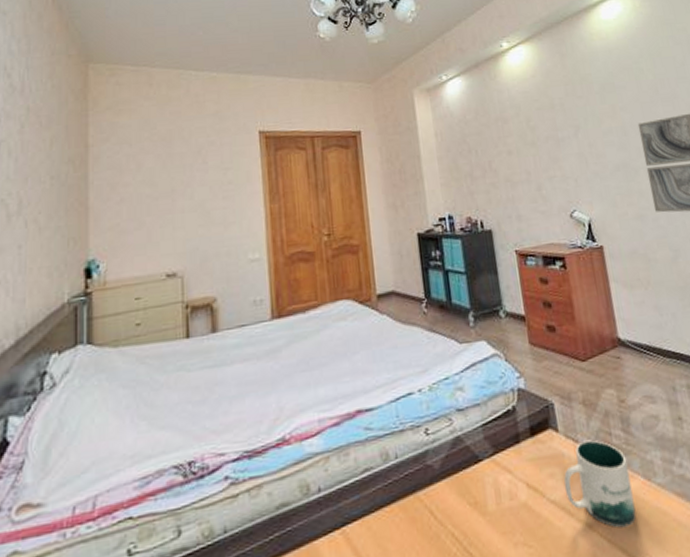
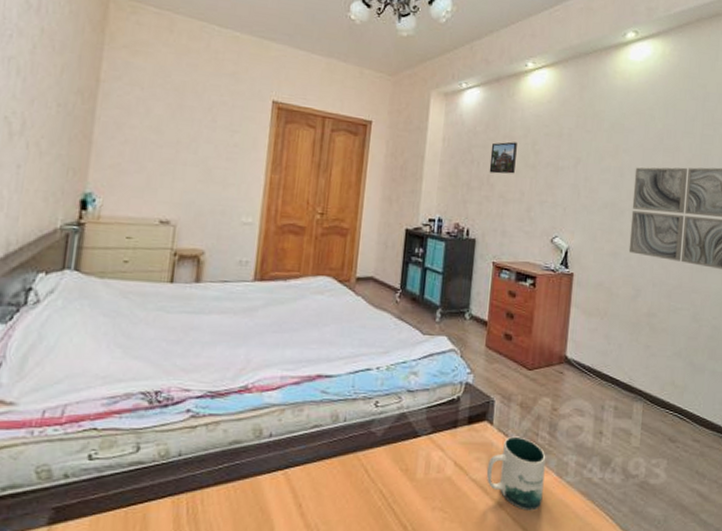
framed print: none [485,123,515,159] -> present [489,141,517,174]

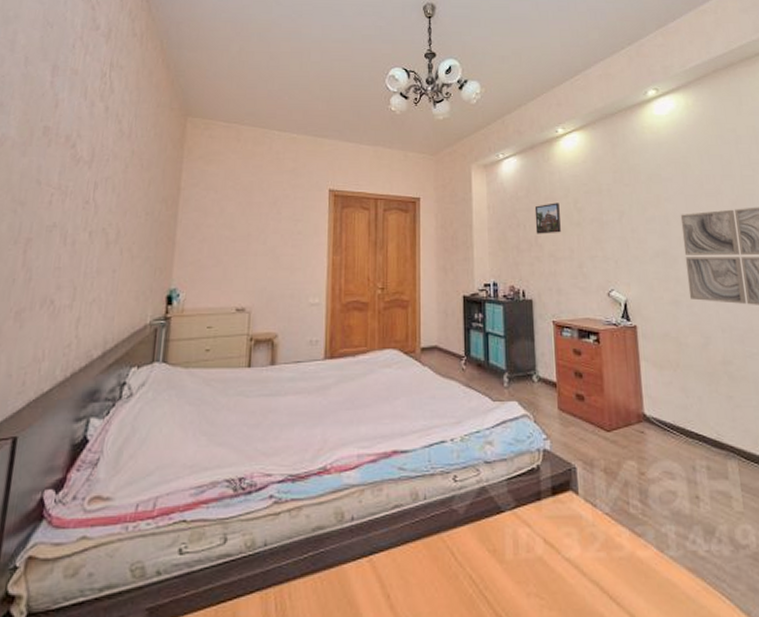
mug: present [486,436,546,511] -> none [579,506,647,593]

